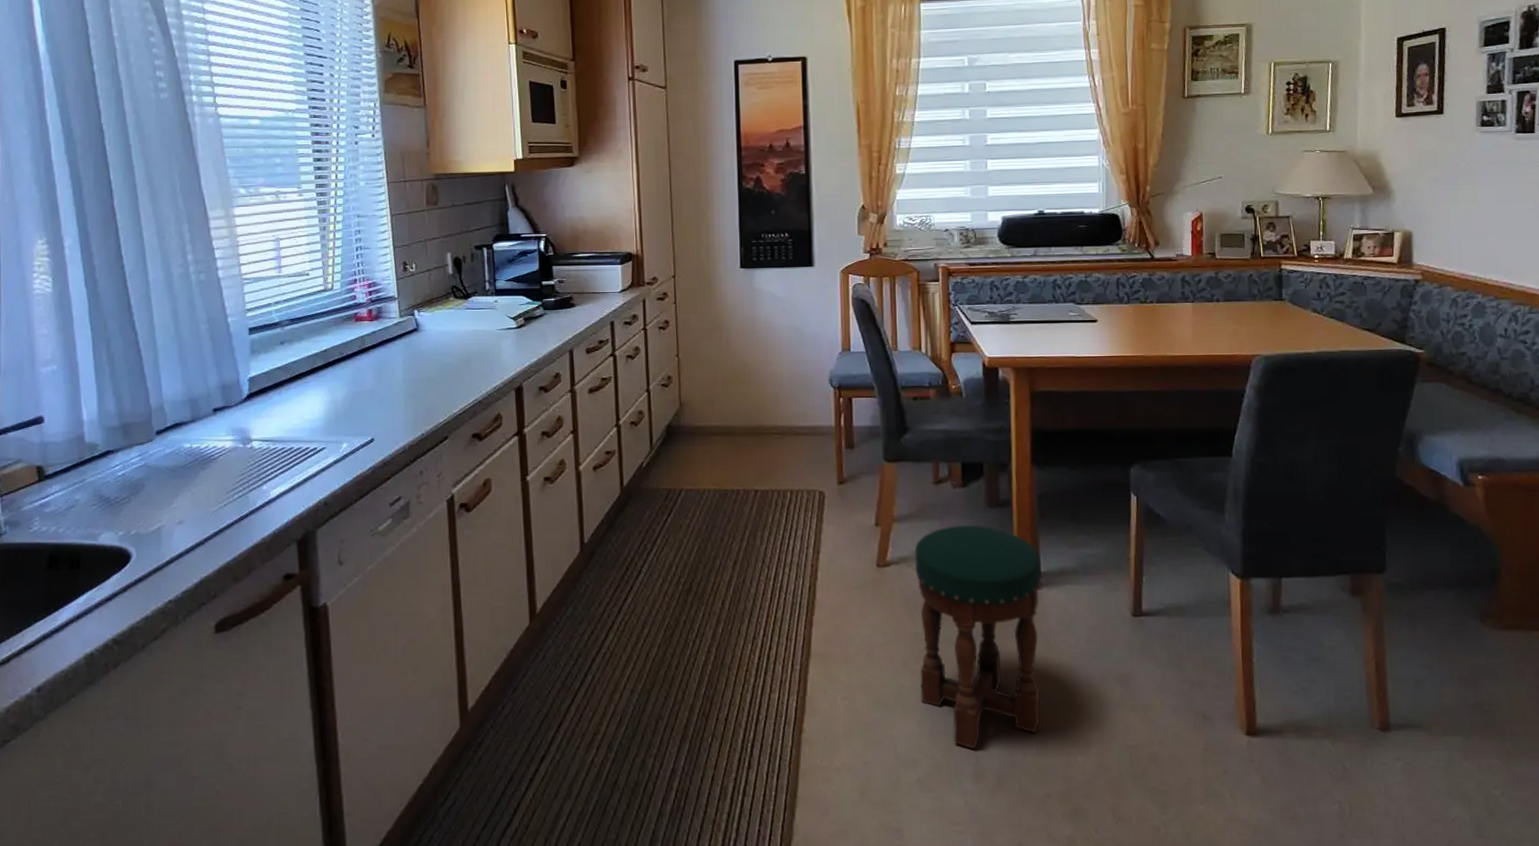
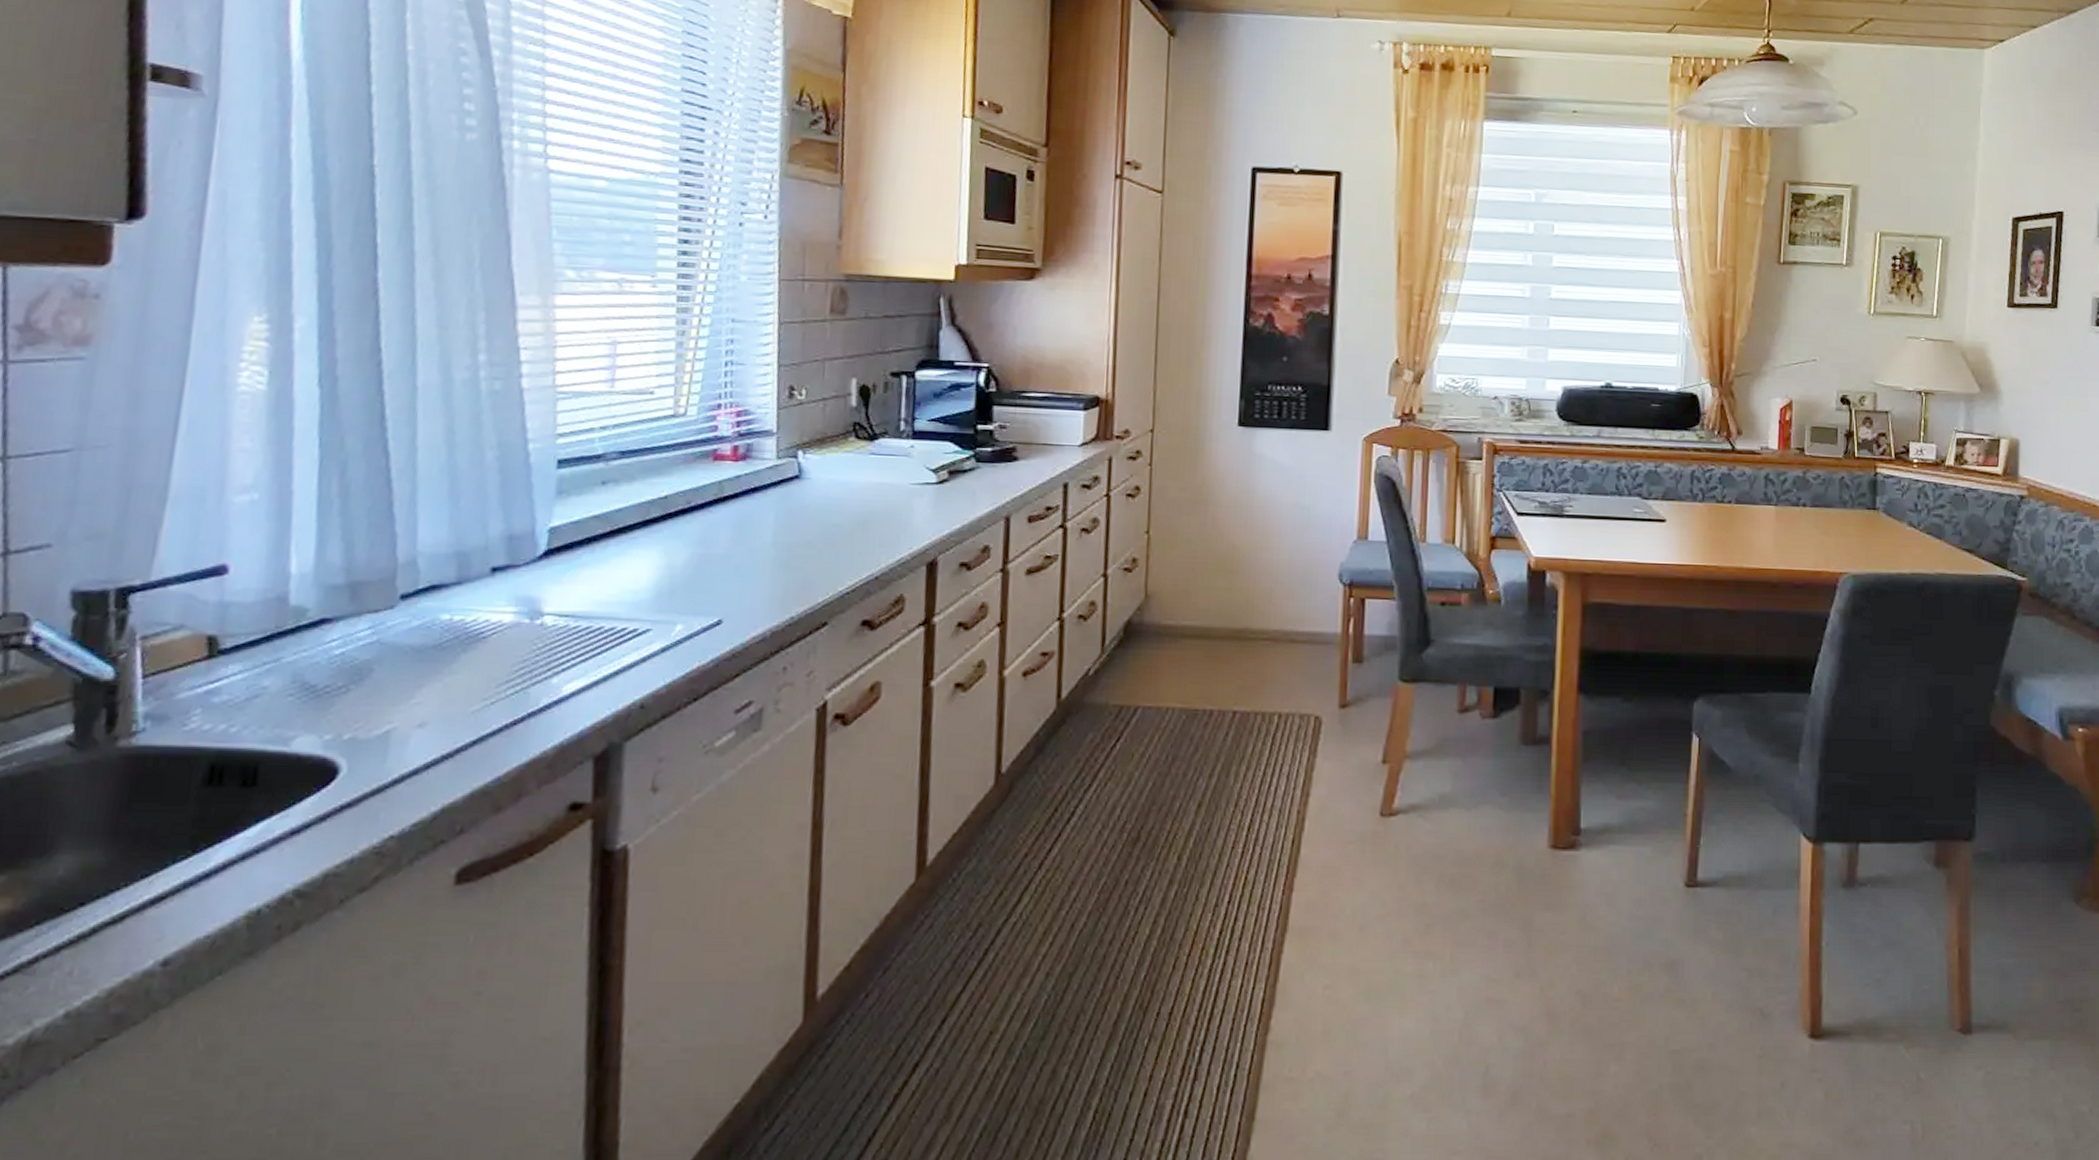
stool: present [915,524,1042,750] -> none [1423,766,1581,1055]

